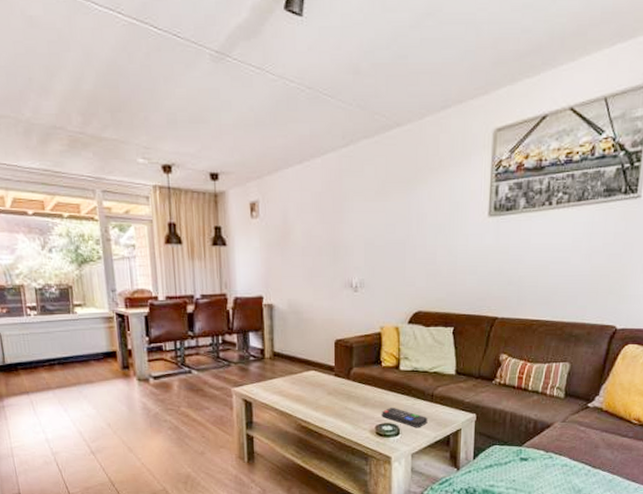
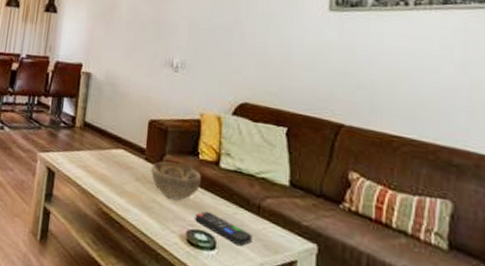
decorative bowl: none [341,374,386,404] -> present [151,161,202,200]

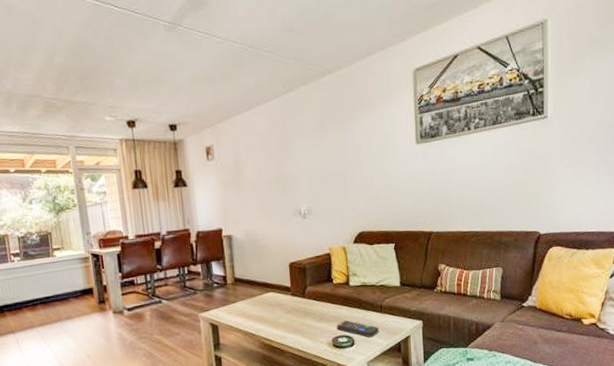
decorative bowl: present [151,161,202,200] -> none [297,291,338,319]

